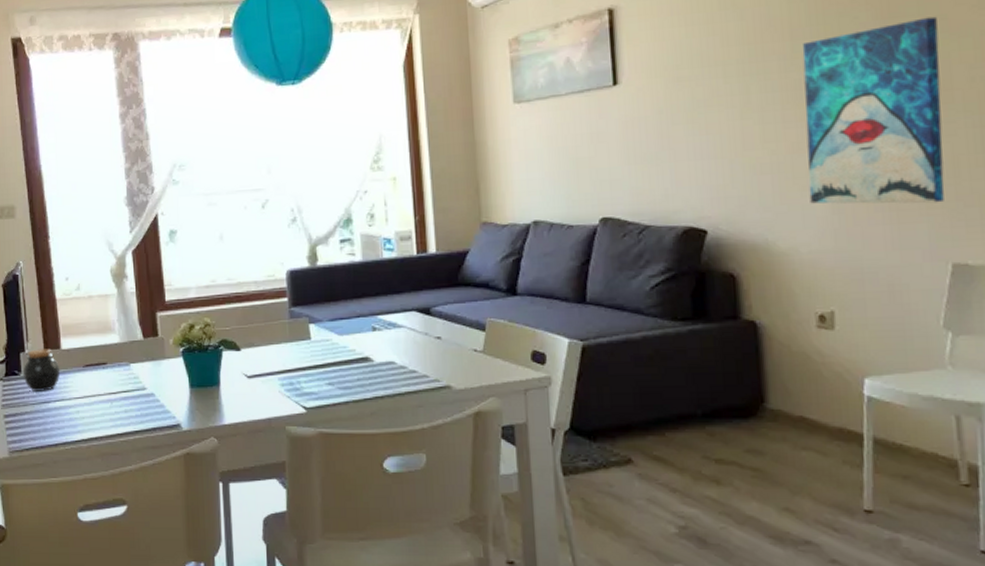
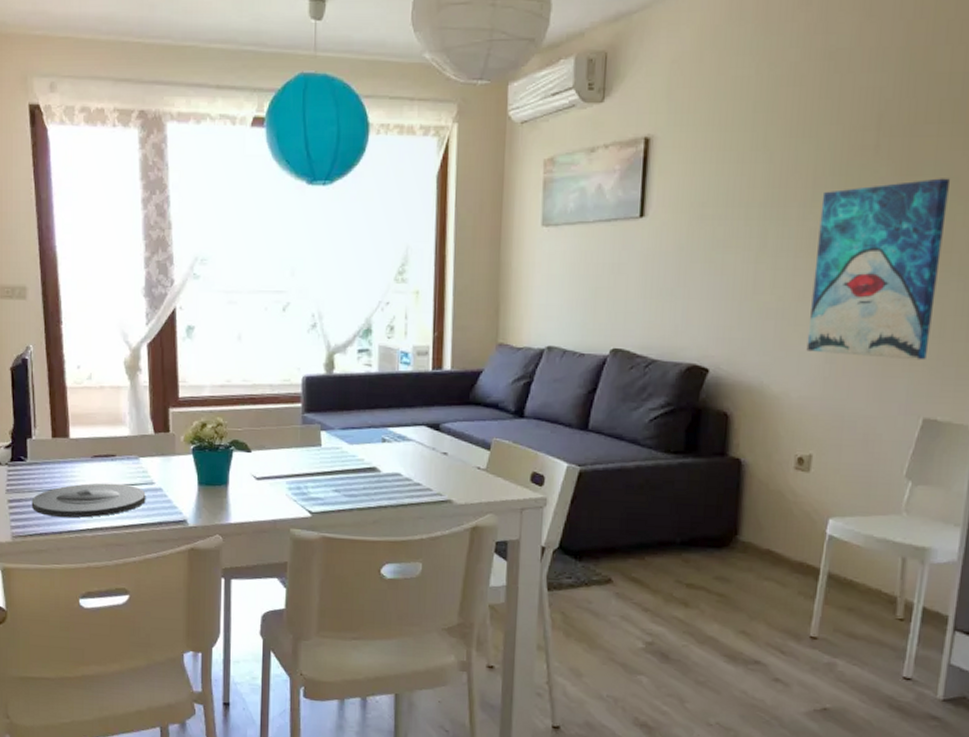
jar: present [23,349,61,391] -> none [29,436,68,479]
plate: none [26,391,139,430] -> present [31,483,146,518]

